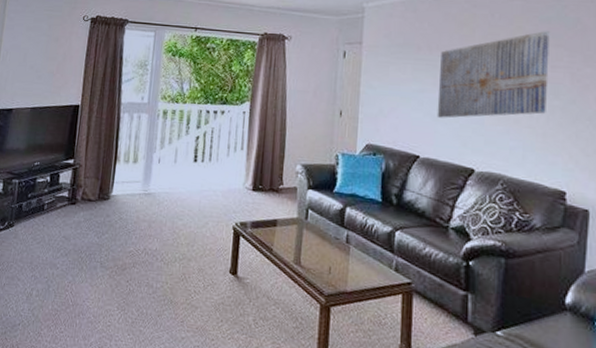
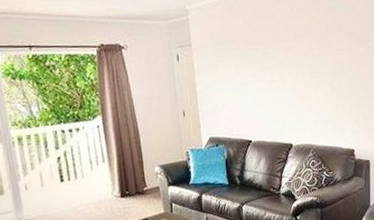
wall art: present [437,31,550,118] -> none [256,19,337,105]

